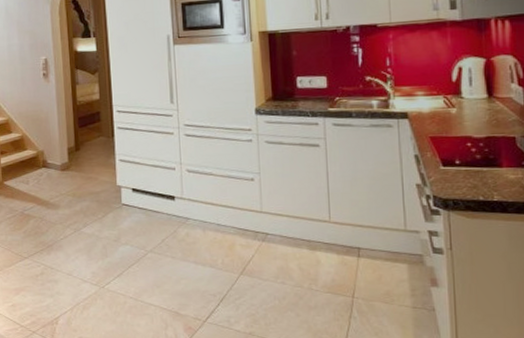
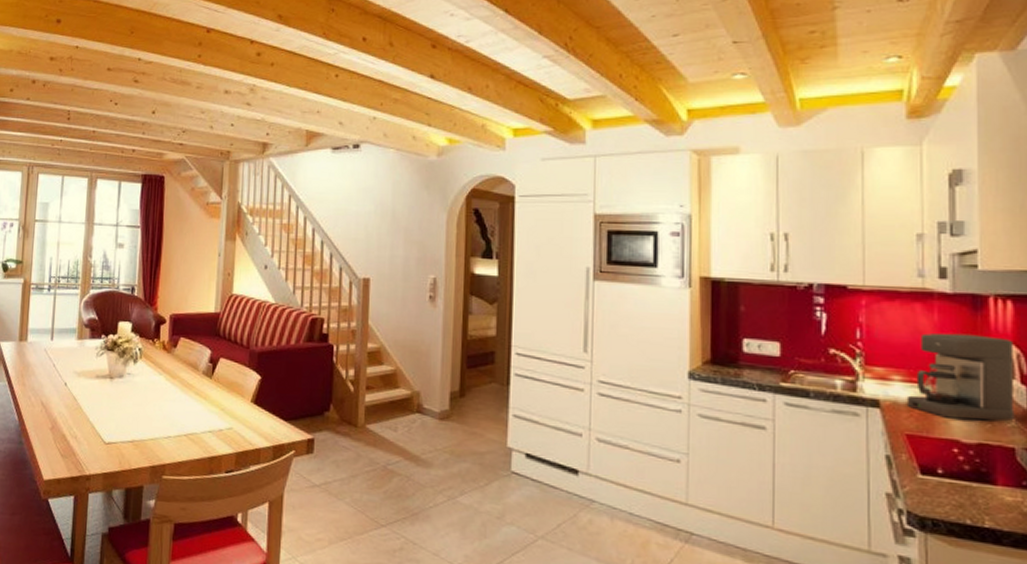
coffee maker: none [429,51,515,120] -> present [906,333,1015,421]

